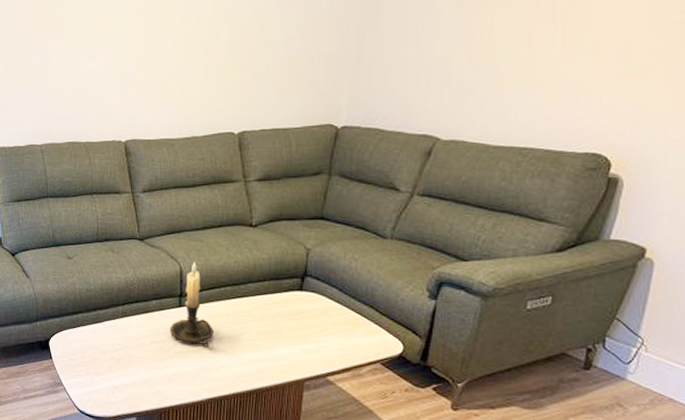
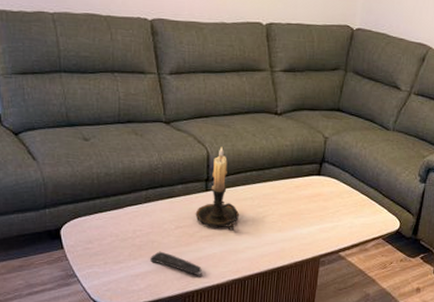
remote control: none [127,365,178,392] -> present [150,251,203,276]

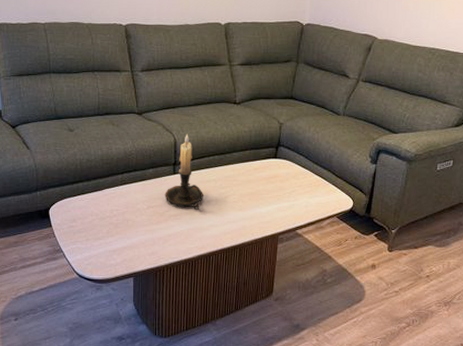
remote control: present [150,251,203,276] -> none [126,229,172,252]

